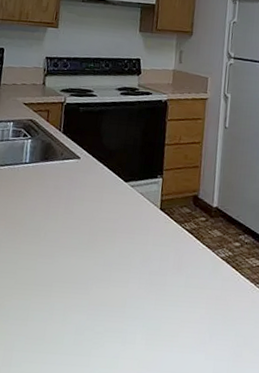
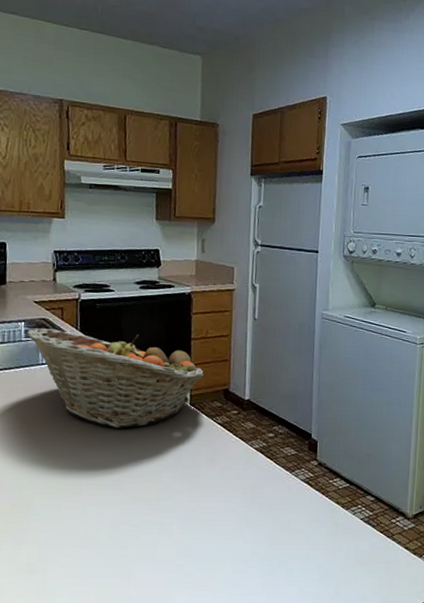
fruit basket: none [14,128,175,230] -> present [27,328,204,428]

